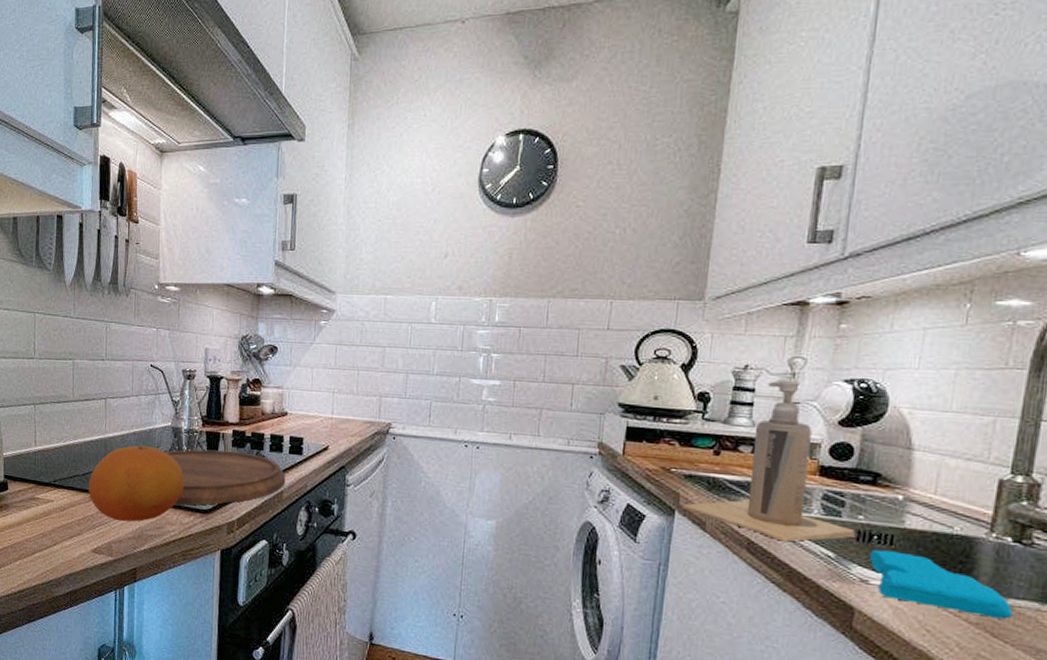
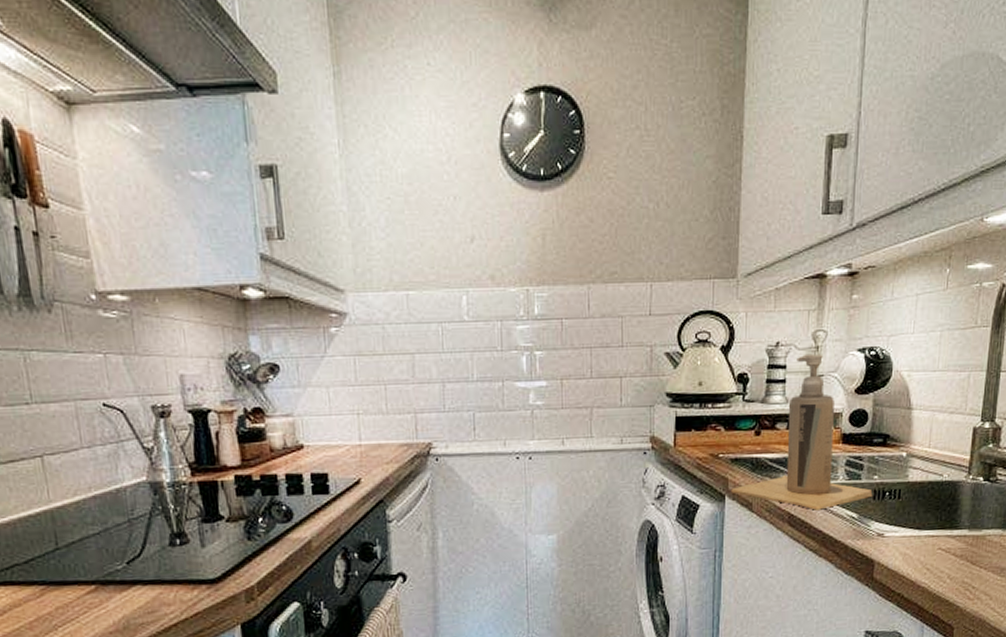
fruit: present [88,445,185,522] -> none [35,510,179,613]
cutting board: present [164,449,286,506] -> none [143,501,313,579]
sponge: present [869,549,1014,620] -> none [883,503,986,549]

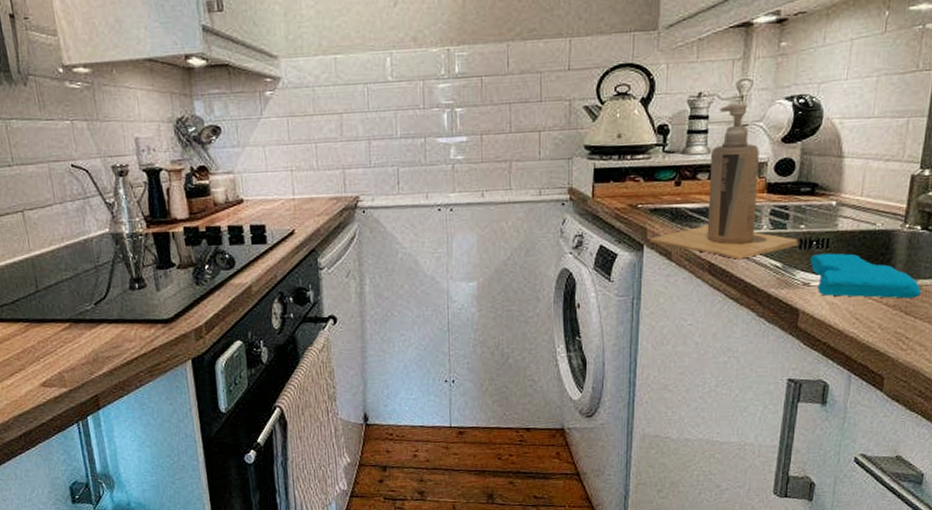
sponge: none [883,503,986,549] -> present [809,253,922,299]

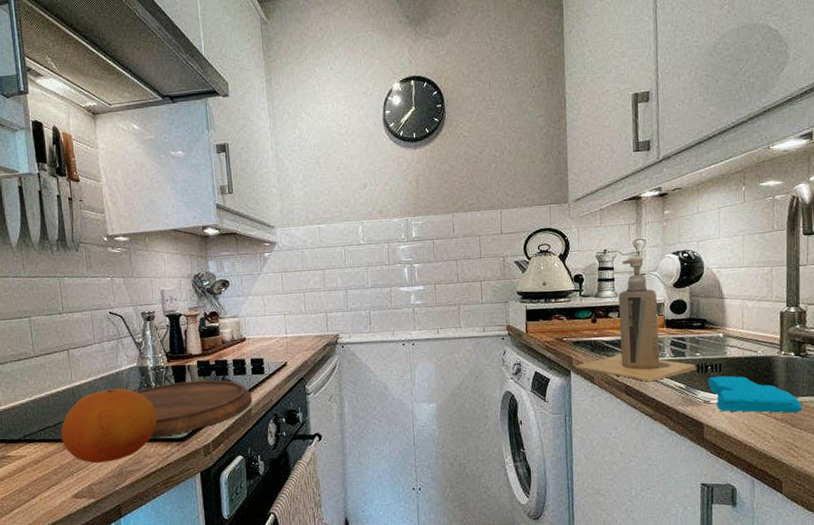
fruit: none [20,258,138,347] -> present [60,387,158,463]
cutting board: none [107,250,253,318] -> present [134,379,253,438]

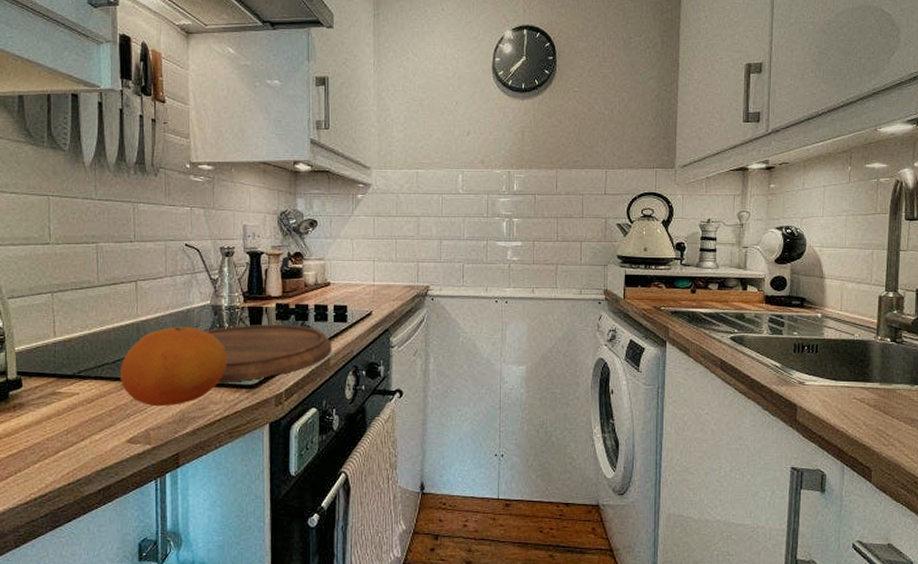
soap dispenser: present [575,257,697,382] -> none [671,229,793,358]
sponge: present [707,375,803,413] -> none [803,357,896,400]

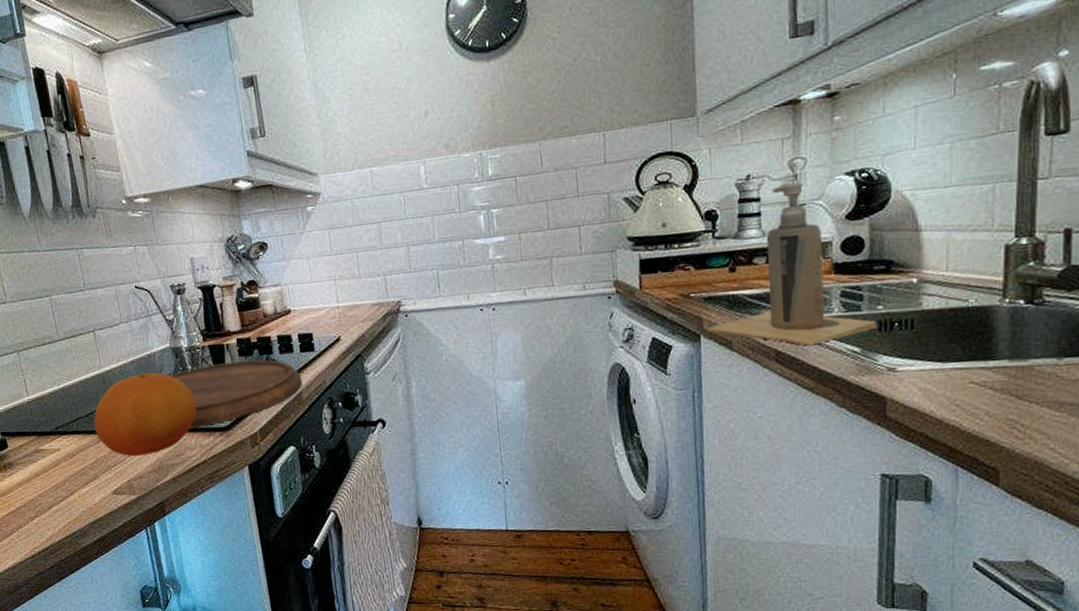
soap dispenser: none [671,229,793,358] -> present [707,183,878,346]

